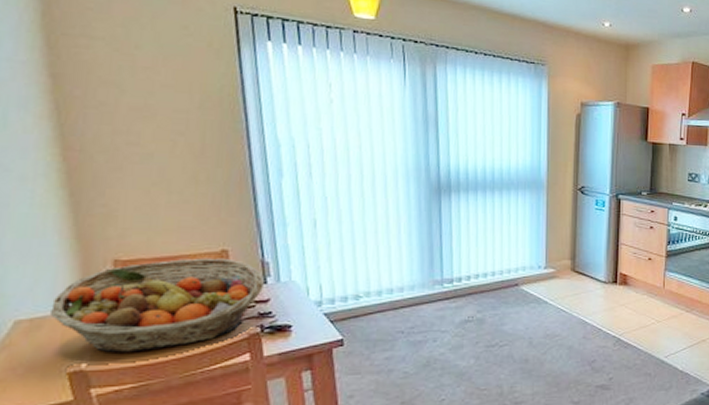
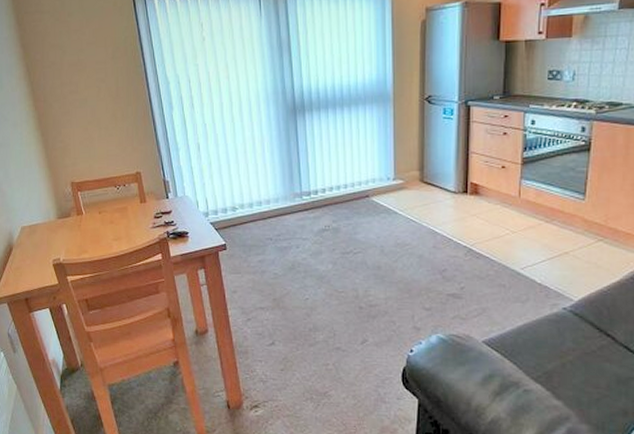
fruit basket: present [50,258,264,353] -> none [40,178,166,251]

